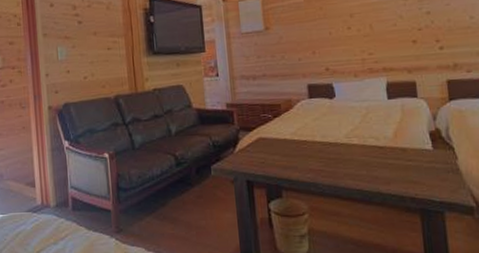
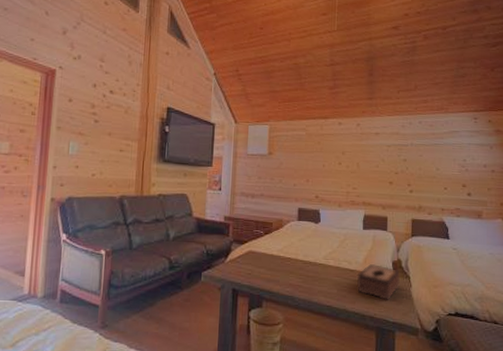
tissue box: none [387,137,442,179] -> present [356,264,401,301]

